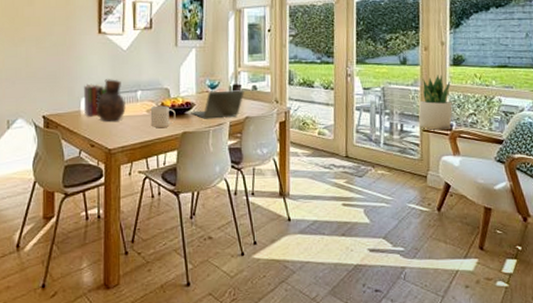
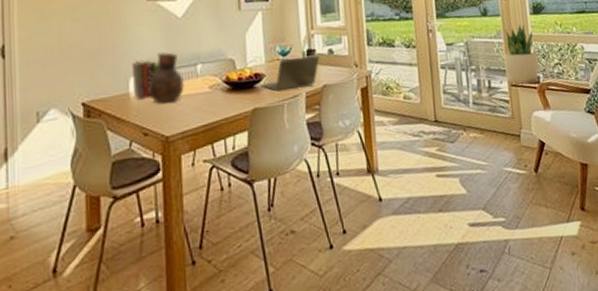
mug: present [150,105,176,129] -> none [213,79,244,107]

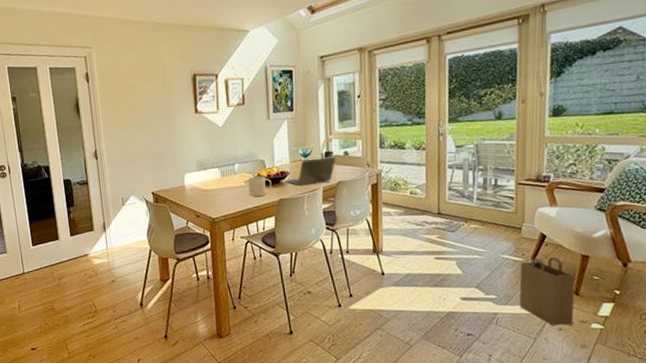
books: present [132,59,160,100] -> none [186,160,206,191]
vase: present [147,52,184,103] -> none [197,155,225,194]
mug: none [213,79,244,107] -> present [247,175,272,197]
planter: present [504,25,539,85] -> none [514,127,551,183]
shopping bag: none [524,166,585,251] -> present [519,256,575,326]

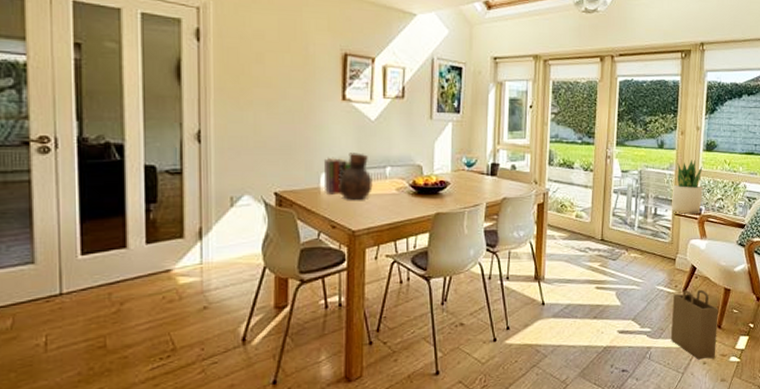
books: none [186,160,206,191] -> present [324,157,350,195]
vase: none [197,155,225,194] -> present [338,153,373,200]
mug: present [247,175,272,197] -> none [400,183,429,209]
laptop: present [286,156,336,186] -> none [445,169,503,199]
planter: none [514,127,551,183] -> present [672,160,704,215]

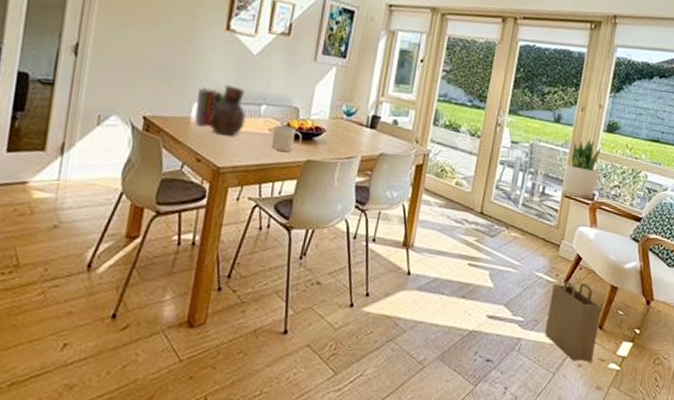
mug: none [400,183,429,209] -> present [271,124,302,153]

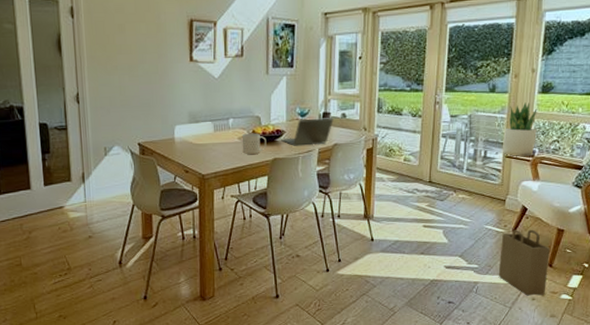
books: present [195,86,226,127] -> none [177,111,199,144]
vase: present [209,85,246,136] -> none [189,107,218,148]
laptop: none [319,119,383,152] -> present [281,118,334,146]

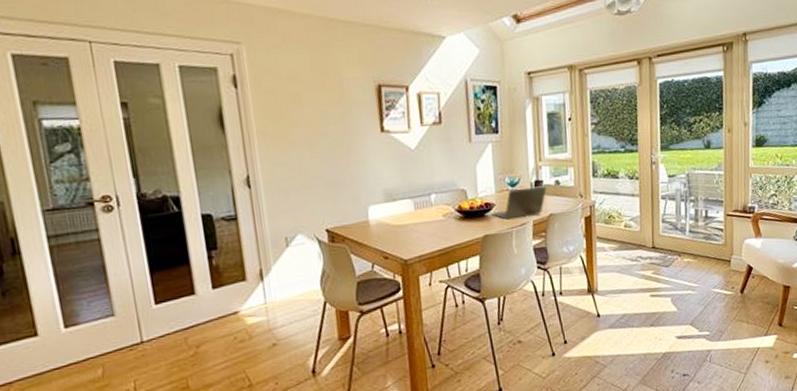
mug: present [241,133,267,155] -> none [446,208,476,234]
shopping bag: present [498,229,550,296] -> none [730,288,779,359]
planter: present [503,102,539,157] -> none [722,157,755,214]

